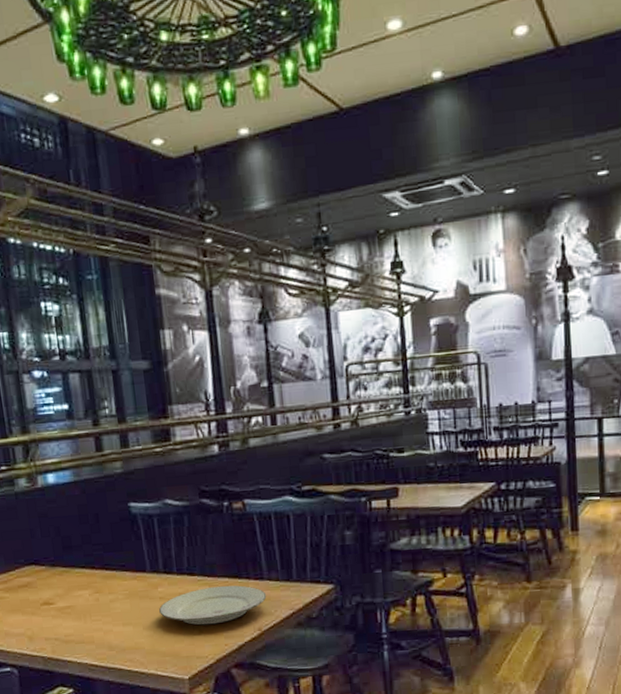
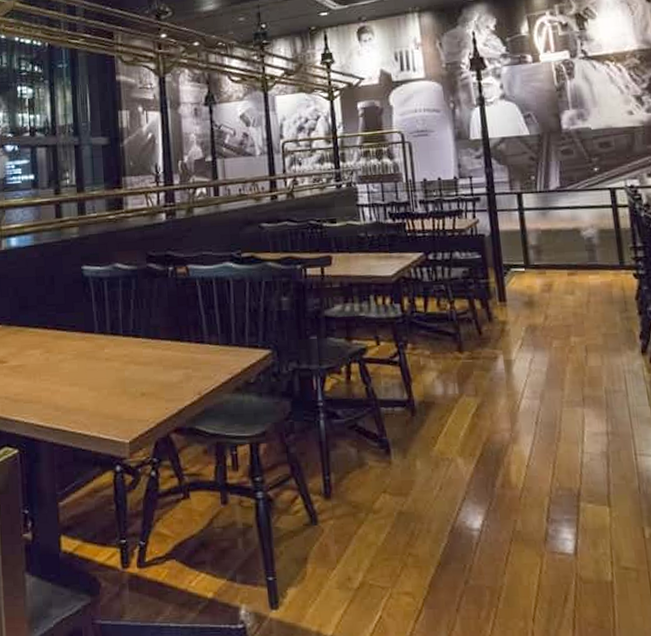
plate: present [159,585,267,626] -> none [105,348,207,388]

